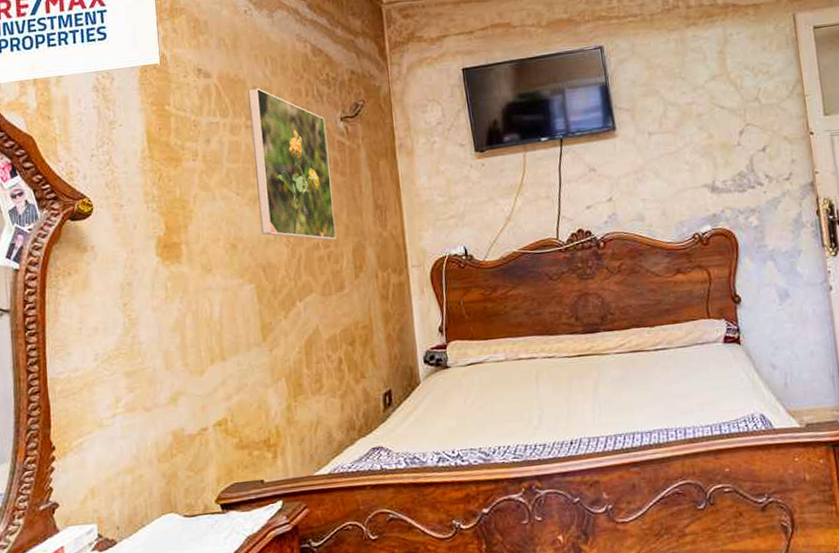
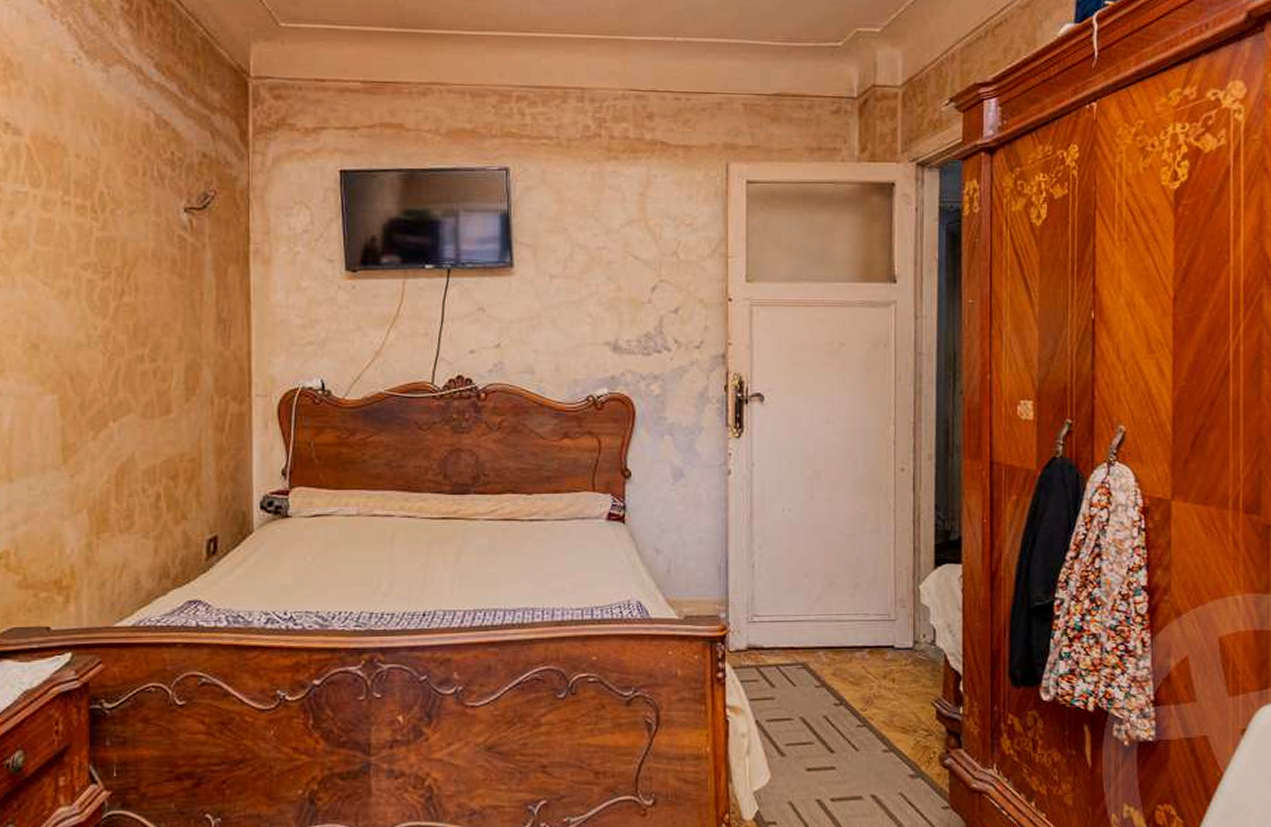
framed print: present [248,87,337,241] -> none [69,156,167,353]

